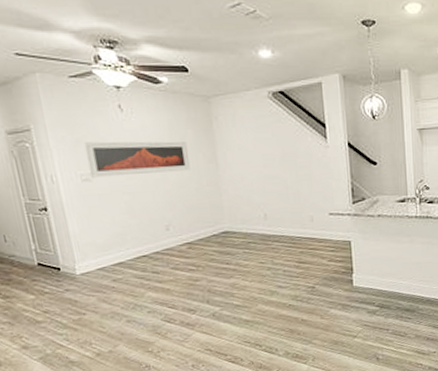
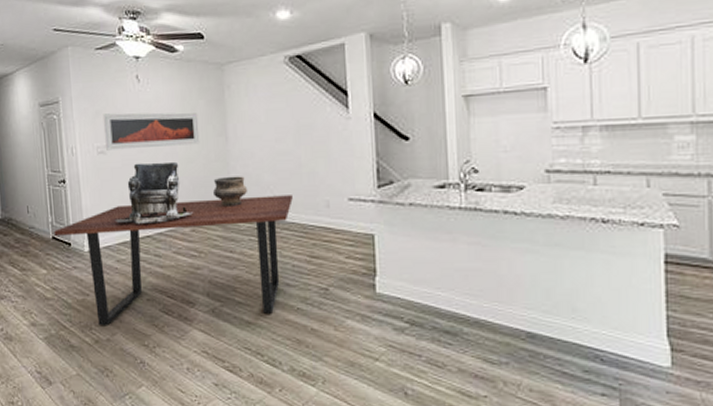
dining table: none [39,212,281,341] -> present [54,195,293,326]
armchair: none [107,186,188,246] -> present [114,161,193,224]
ceramic pot: none [207,198,241,225] -> present [213,176,248,206]

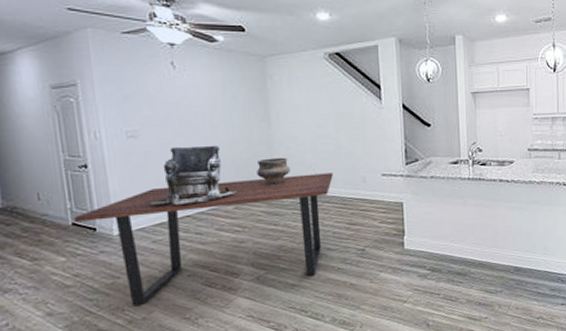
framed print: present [102,112,200,150] -> none [132,98,242,135]

